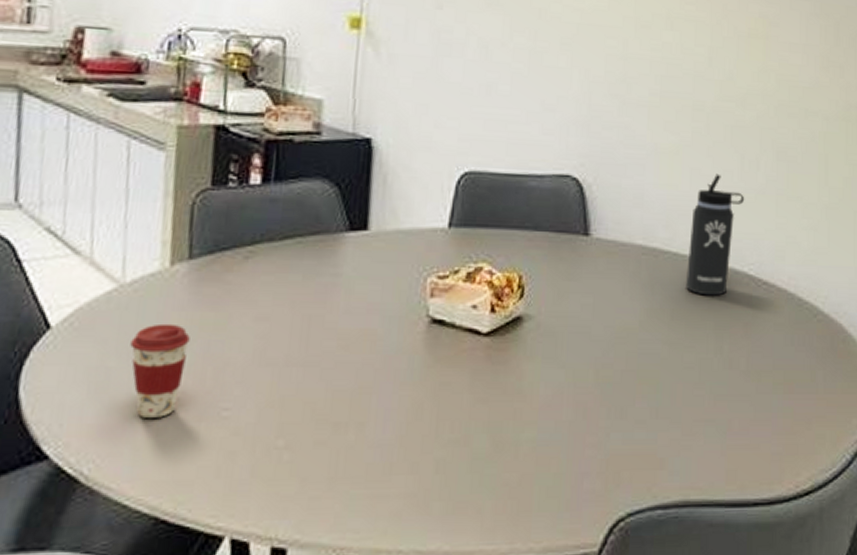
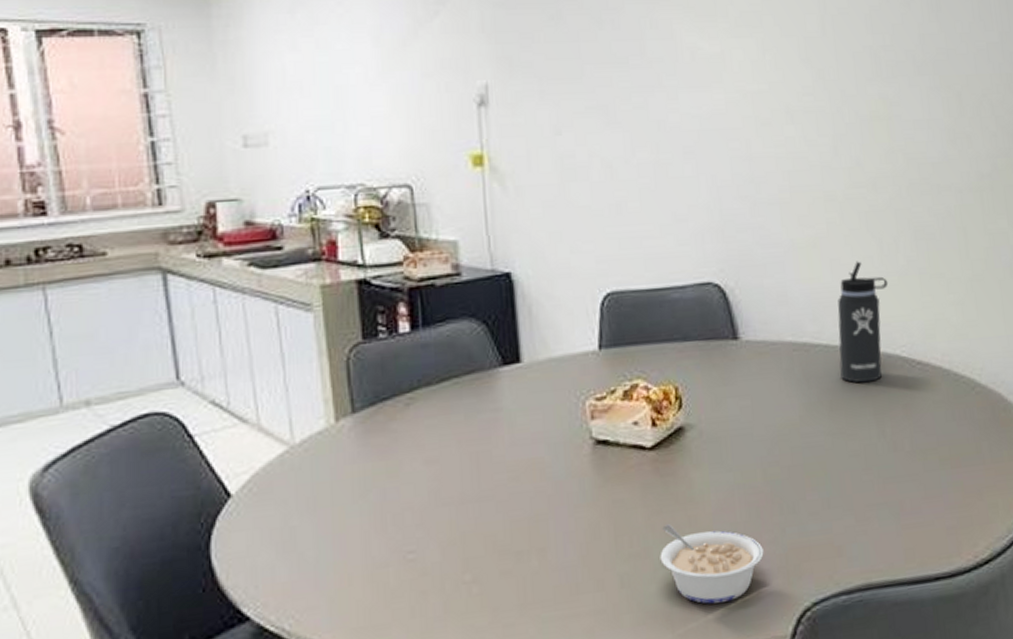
coffee cup: present [130,323,190,418] -> none [309,477,366,570]
legume: none [479,414,585,501] -> present [660,524,764,604]

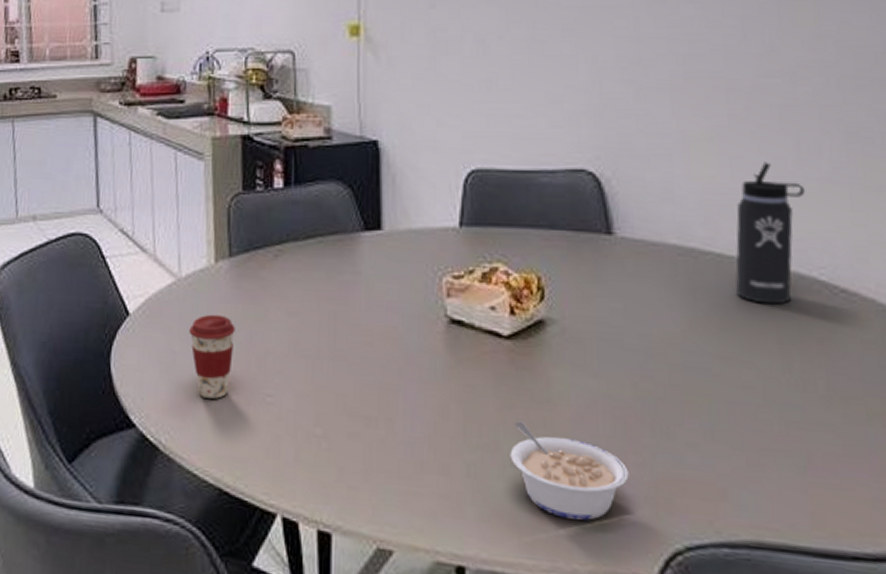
coffee cup: none [309,477,366,570] -> present [189,314,235,399]

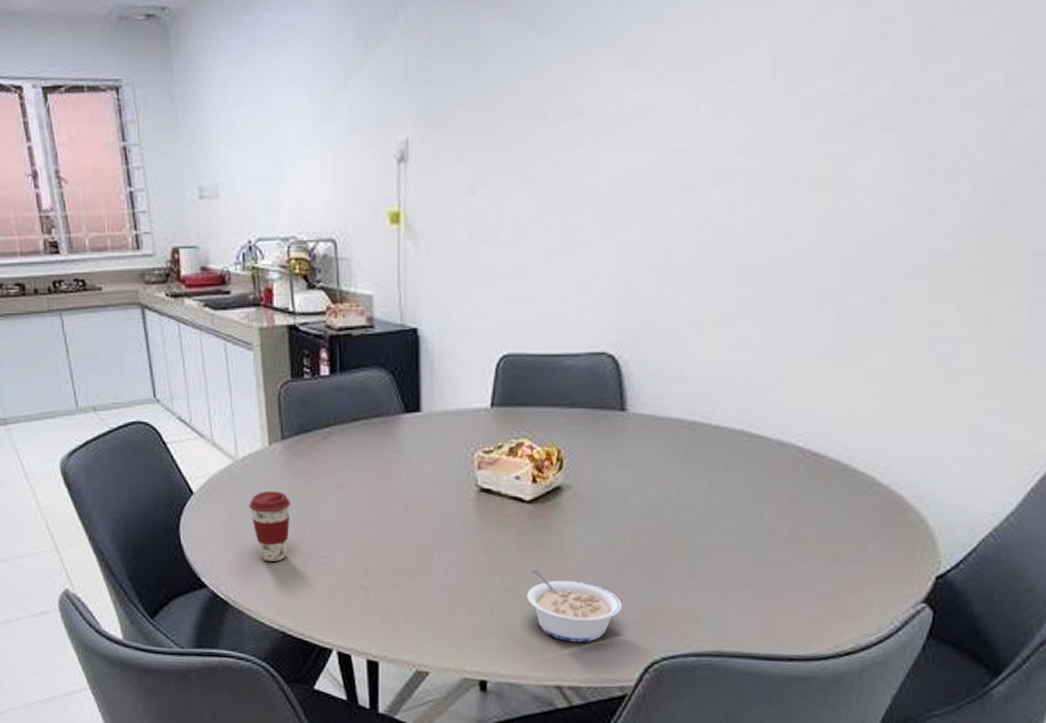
thermos bottle: present [735,162,806,305] -> none [726,342,797,467]

